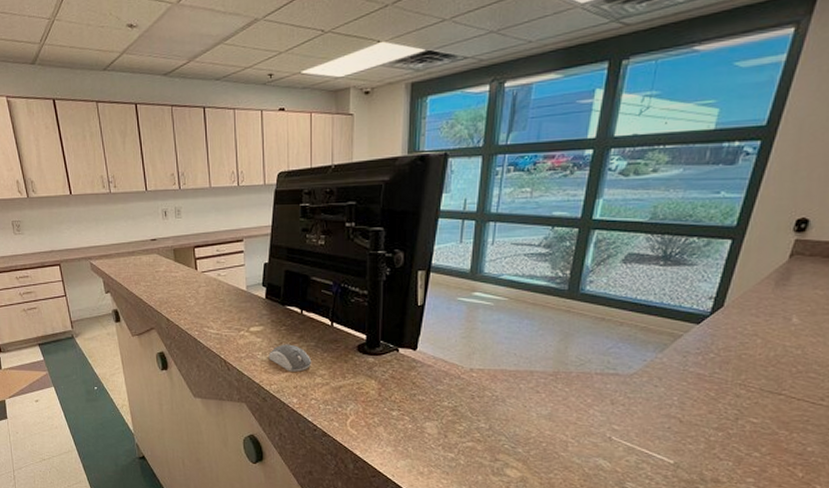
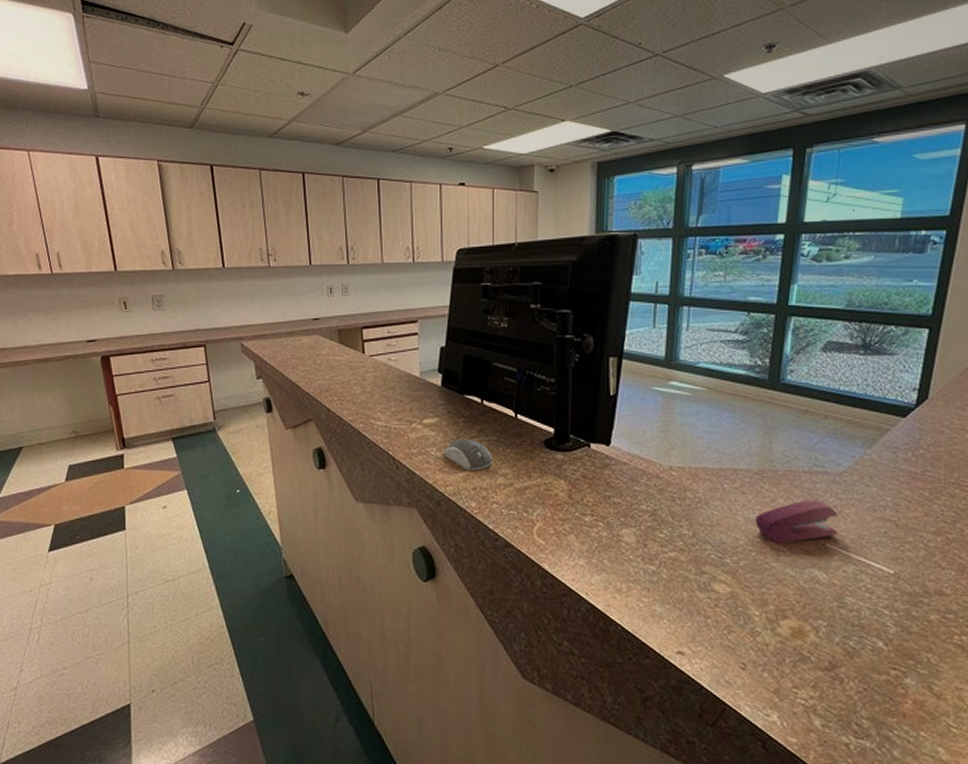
stapler: none [547,398,626,437] -> present [755,499,839,544]

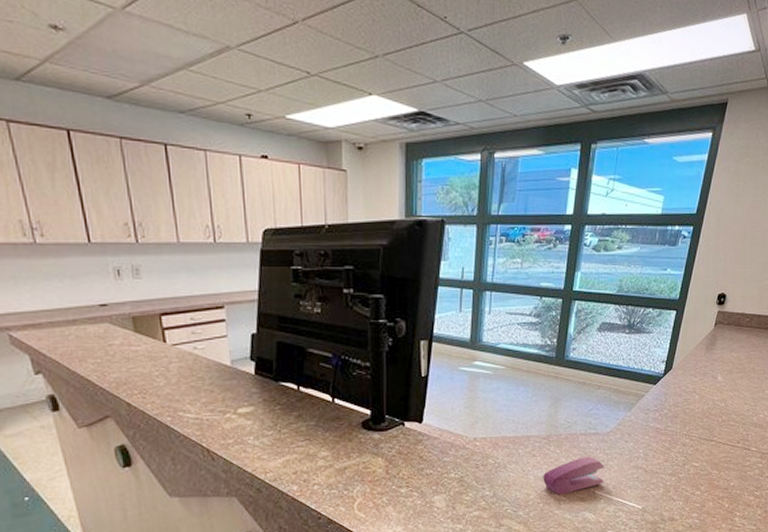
computer mouse: present [444,438,493,471] -> none [261,425,313,456]

